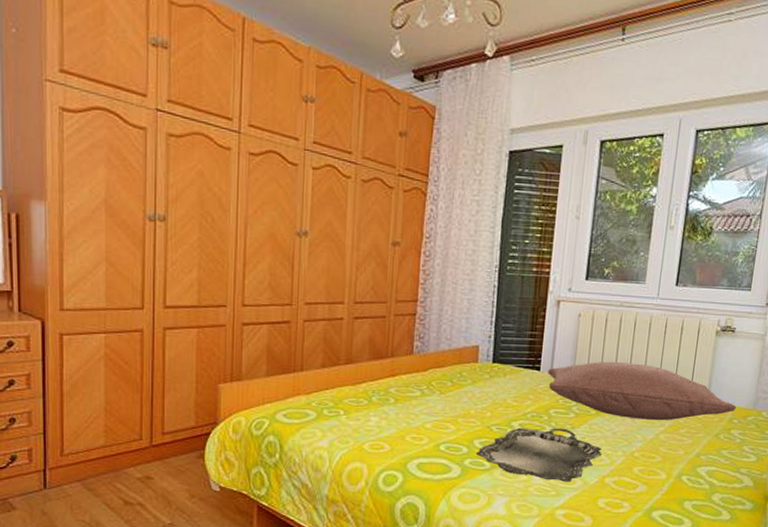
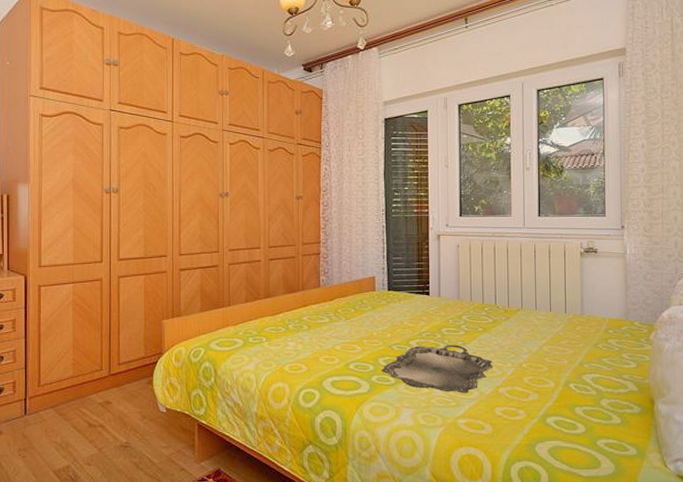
pillow: present [548,361,736,421] -> none [436,283,609,334]

